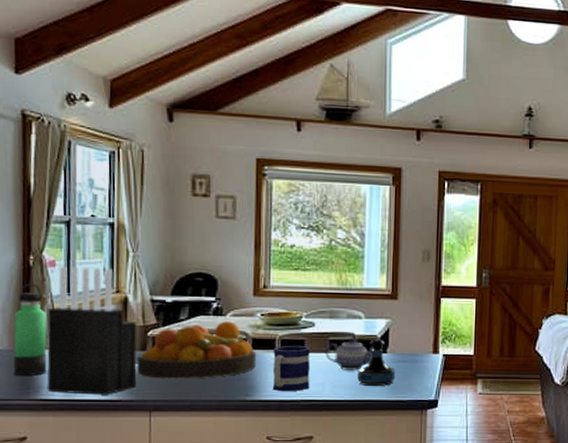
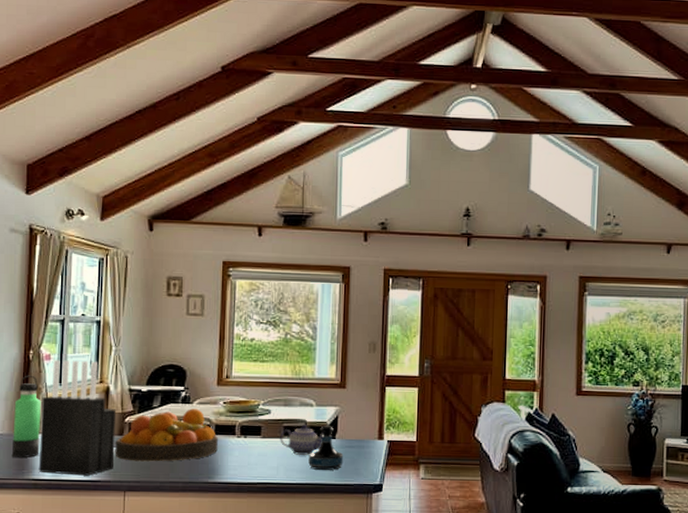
mug: present [272,345,310,392] -> none [232,431,267,475]

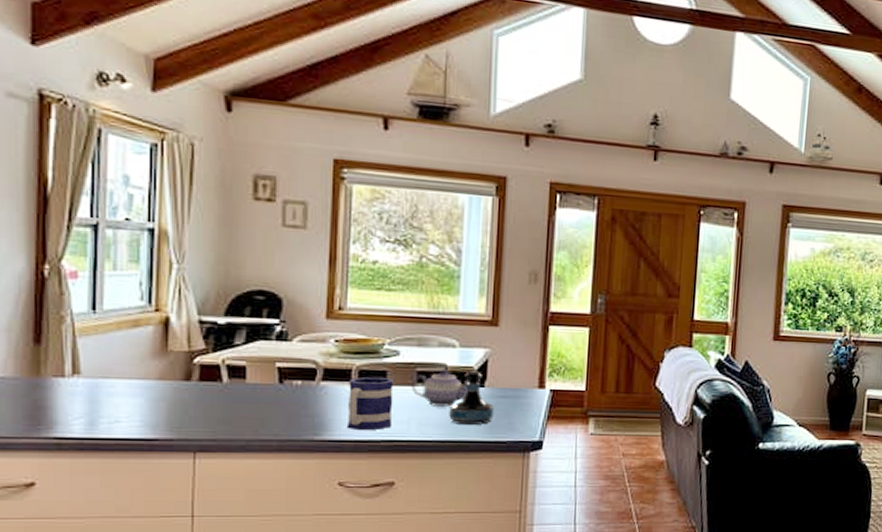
thermos bottle: present [11,375,41,457] -> none [19,298,65,409]
knife block: present [38,360,117,476] -> none [63,278,181,433]
fruit bowl: present [115,409,218,462] -> none [179,347,327,415]
mug: none [232,431,267,475] -> present [346,376,394,431]

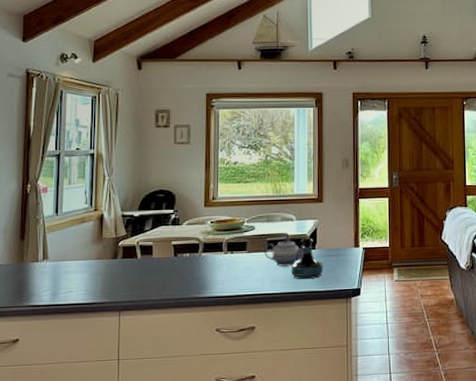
mug: present [346,376,394,431] -> none [220,246,252,288]

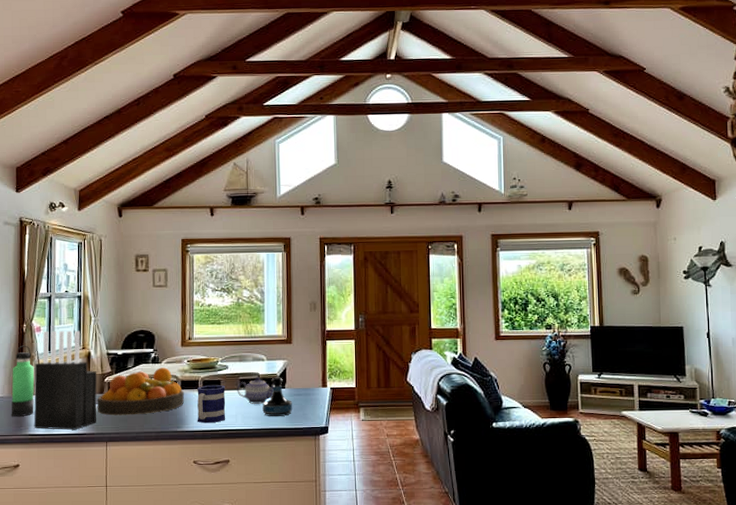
thermos bottle: none [10,207,39,286] -> present [11,345,35,416]
knife block: none [37,191,111,299] -> present [34,330,97,430]
fruit bowl: none [109,229,206,282] -> present [97,367,184,416]
mug: none [220,246,252,288] -> present [197,384,226,424]

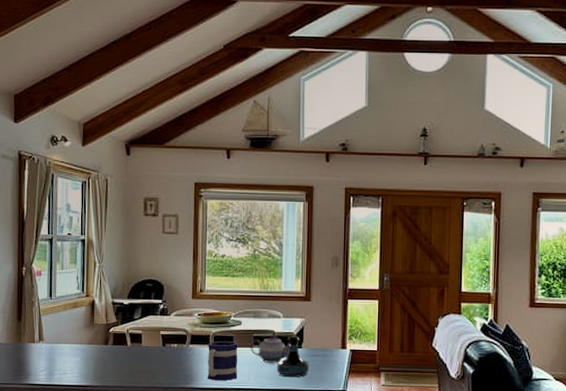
thermos bottle: present [11,345,35,416] -> none [10,289,35,364]
knife block: present [34,330,97,430] -> none [34,276,102,381]
fruit bowl: present [97,367,184,416] -> none [101,320,194,369]

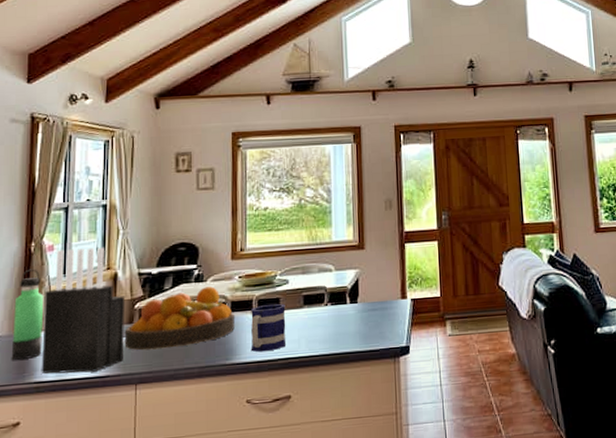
thermos bottle: none [10,289,35,364] -> present [11,269,44,360]
knife block: none [34,276,102,381] -> present [41,247,125,374]
fruit bowl: none [101,320,194,369] -> present [124,286,235,351]
teapot: present [250,334,291,364] -> none [299,290,345,325]
tequila bottle: present [277,336,309,377] -> none [331,290,367,338]

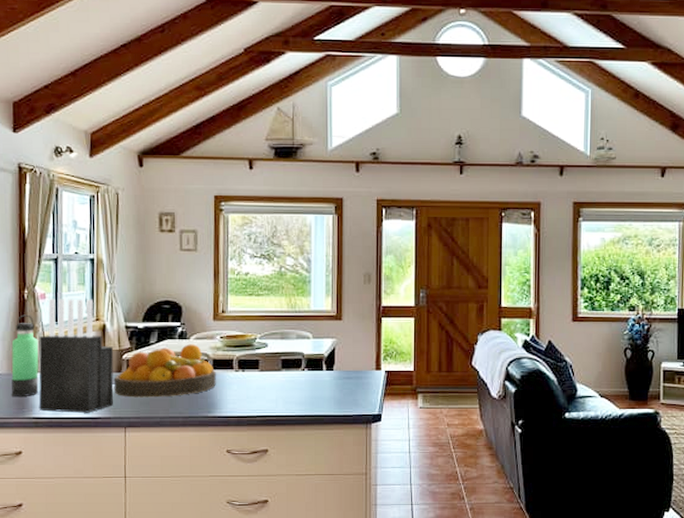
mug: present [251,303,287,352] -> none [231,365,265,408]

